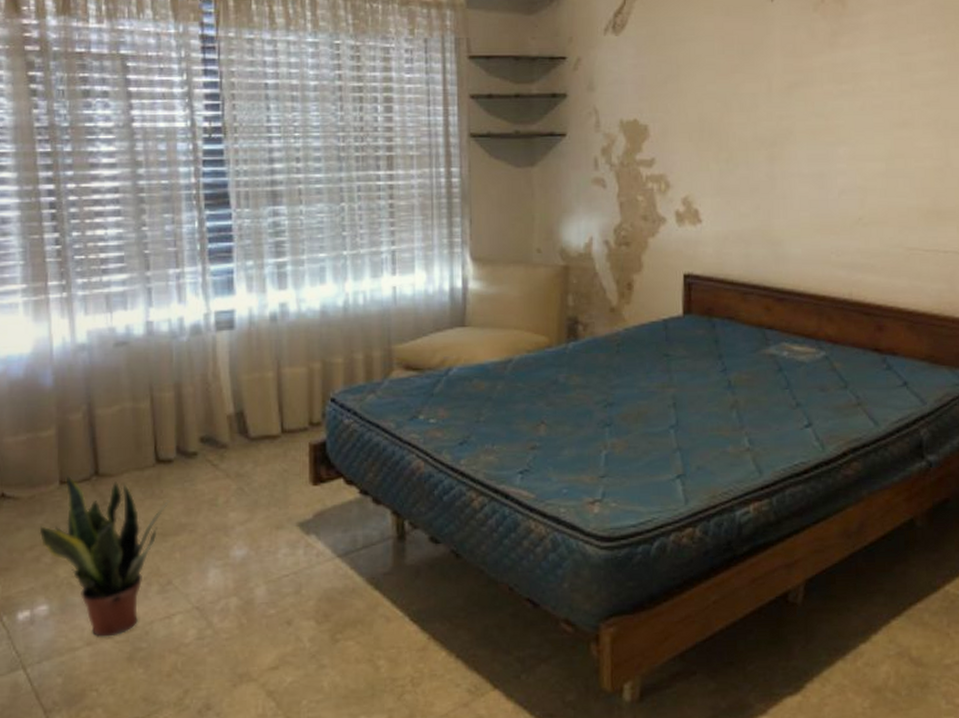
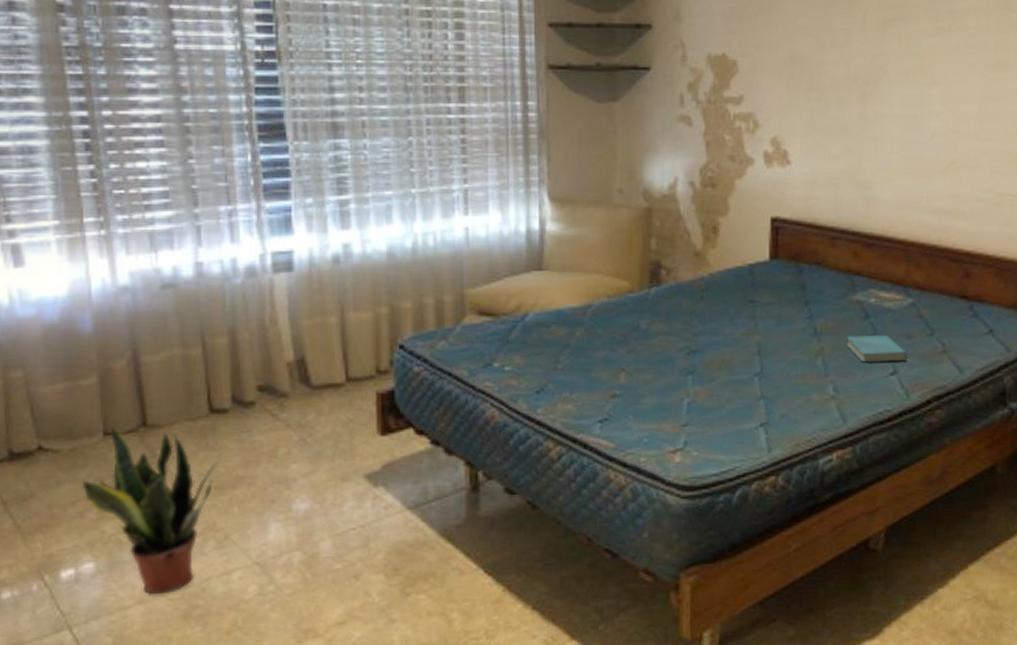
book: none [760,388,822,415] -> present [846,335,908,363]

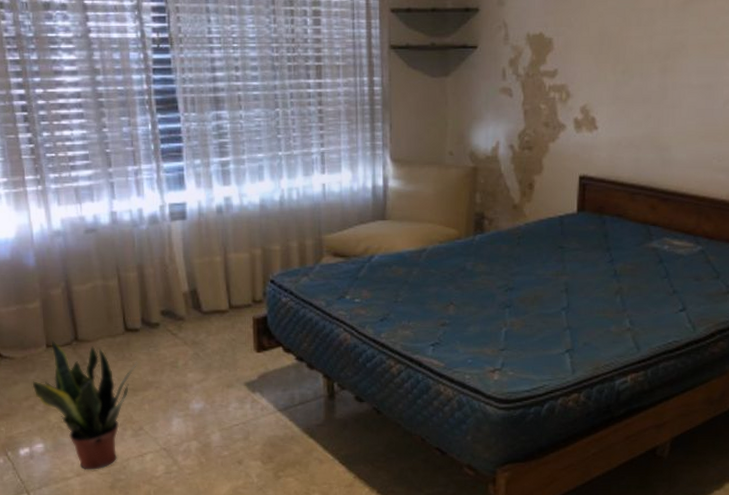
book: present [846,335,908,363] -> none [642,277,696,301]

